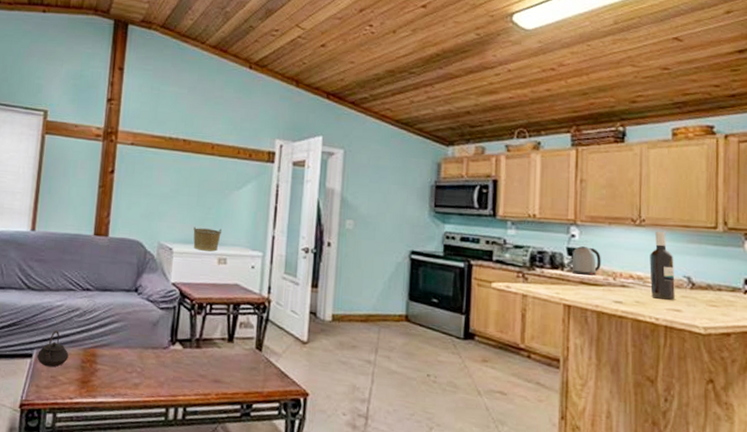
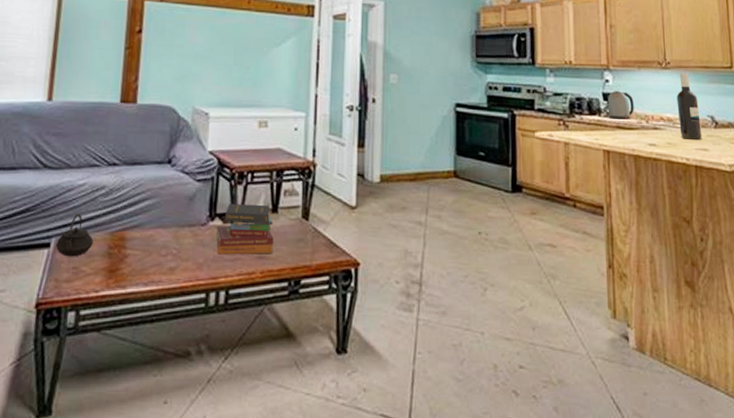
books: none [176,331,229,379] -> present [215,203,274,255]
basket: present [193,226,221,252] -> none [231,88,261,114]

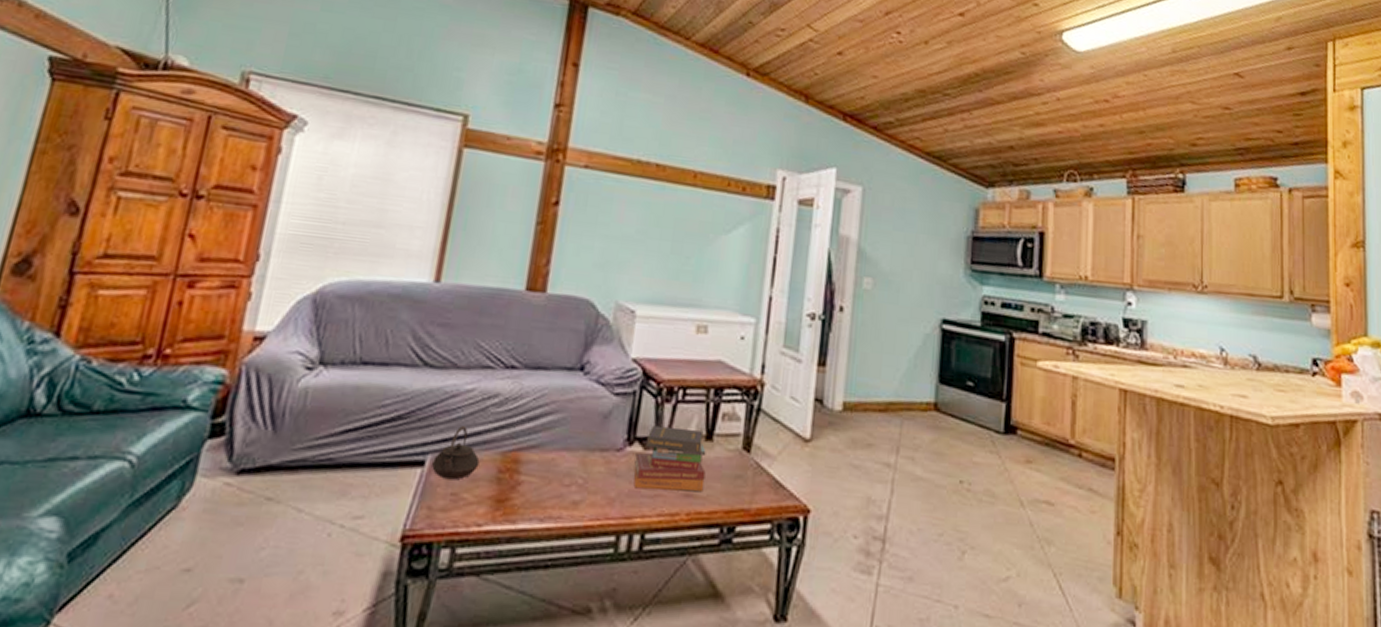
kettle: present [607,91,634,120] -> none [1128,316,1160,353]
wine bottle: present [677,72,703,141] -> none [1213,299,1242,385]

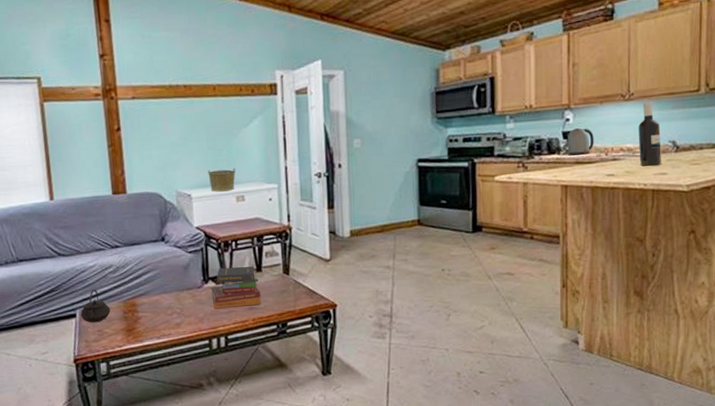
basket: none [663,281,703,316] -> present [208,168,236,192]
kettle: none [1128,316,1160,353] -> present [567,128,594,156]
wine bottle: none [1213,299,1242,385] -> present [638,102,662,167]

